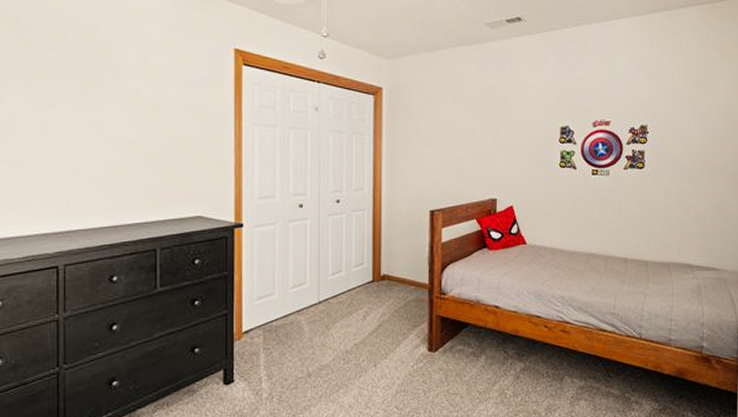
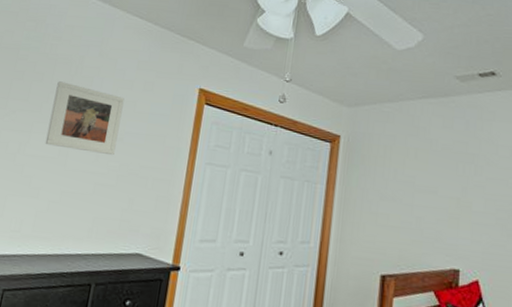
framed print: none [75,49,155,124] -> present [45,81,125,156]

